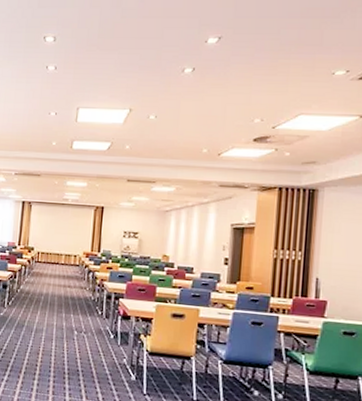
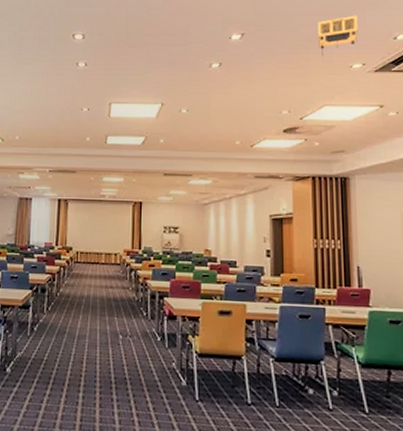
projector: none [300,17,347,63] -> present [318,15,358,57]

